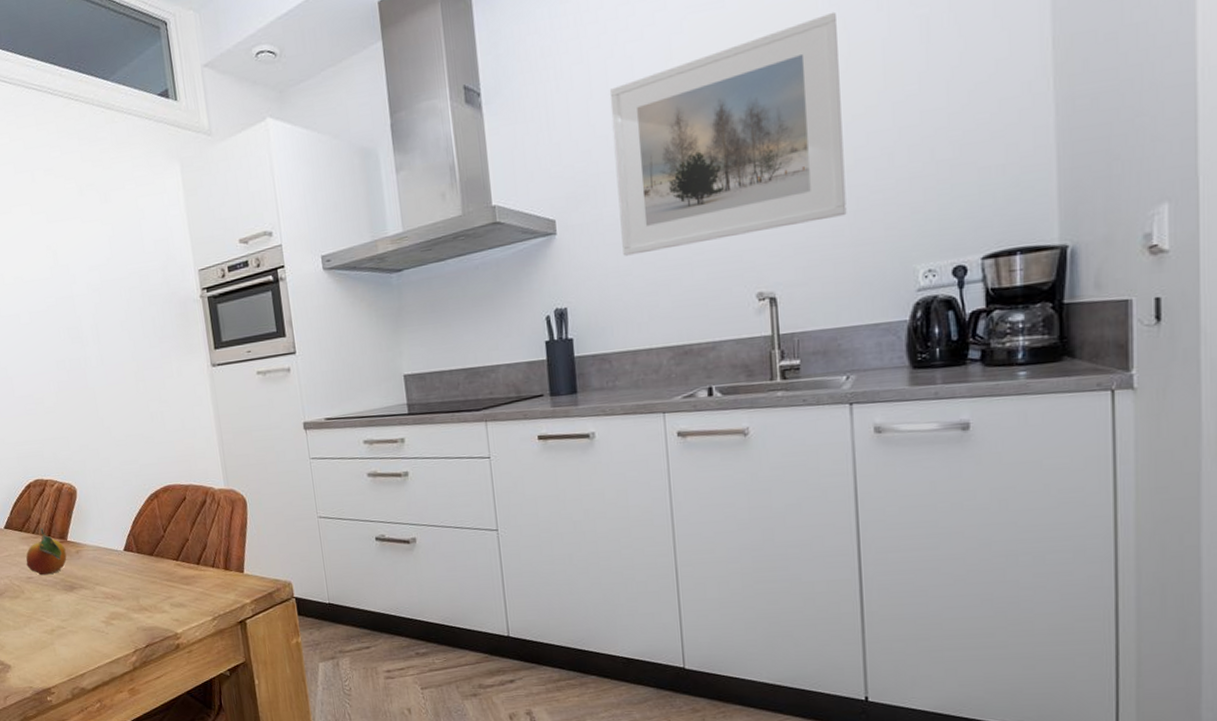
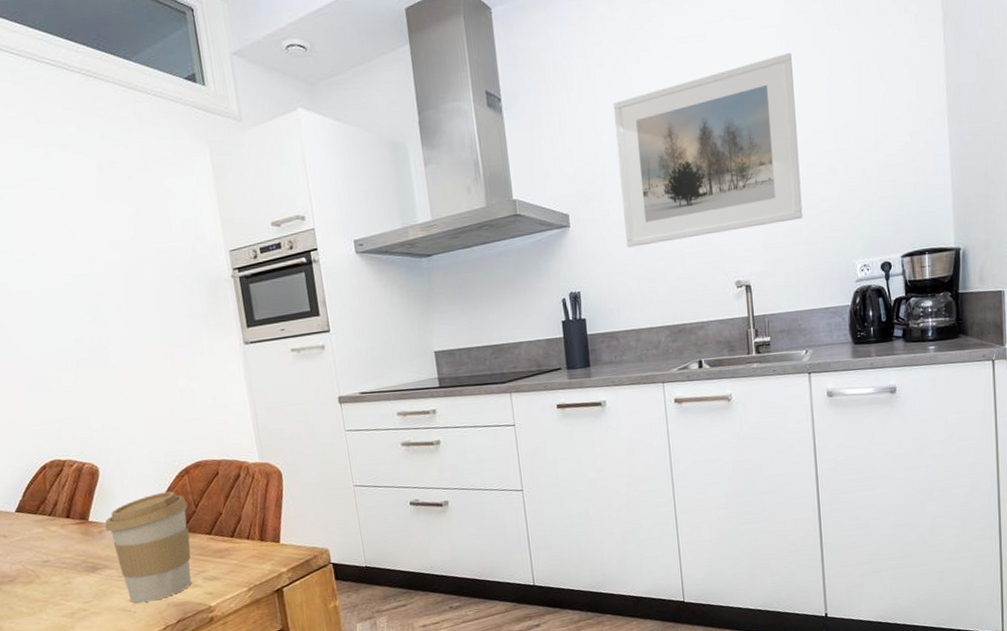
fruit: present [25,527,67,576] -> none [41,509,89,558]
coffee cup: none [81,515,159,625] -> present [105,491,191,603]

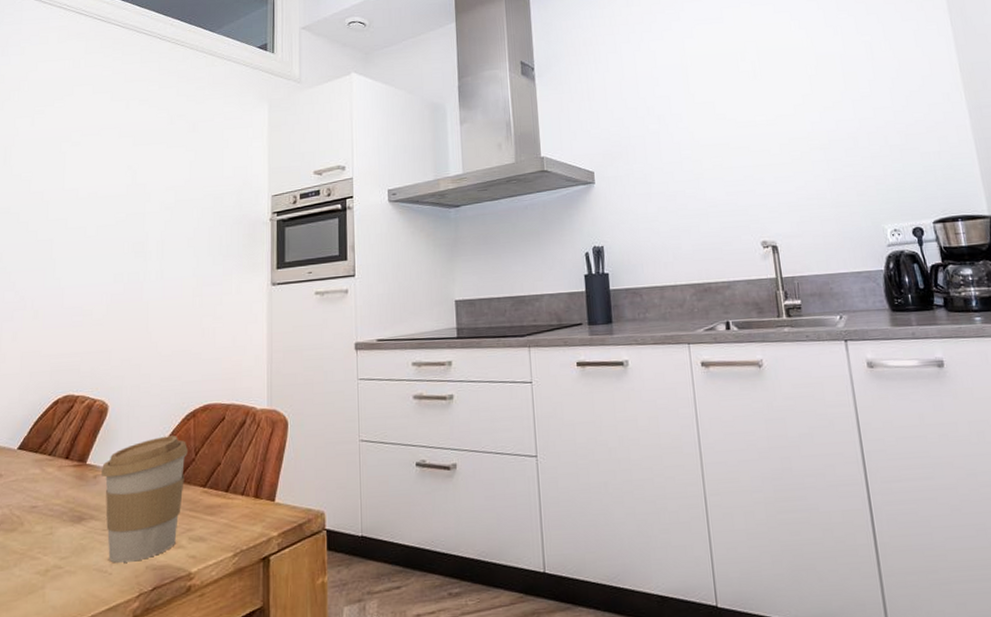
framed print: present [613,52,803,248] -> none [637,33,827,205]

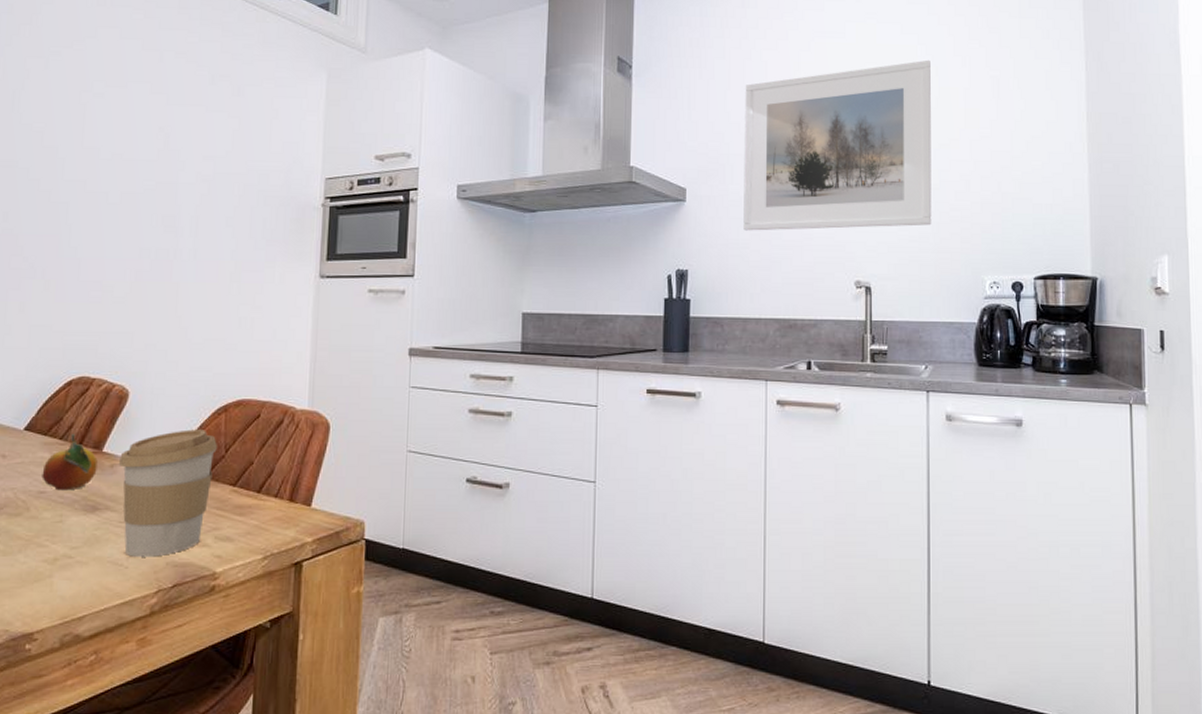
fruit: none [33,448,82,504] -> present [41,433,98,491]
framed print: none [637,33,827,205] -> present [743,59,932,231]

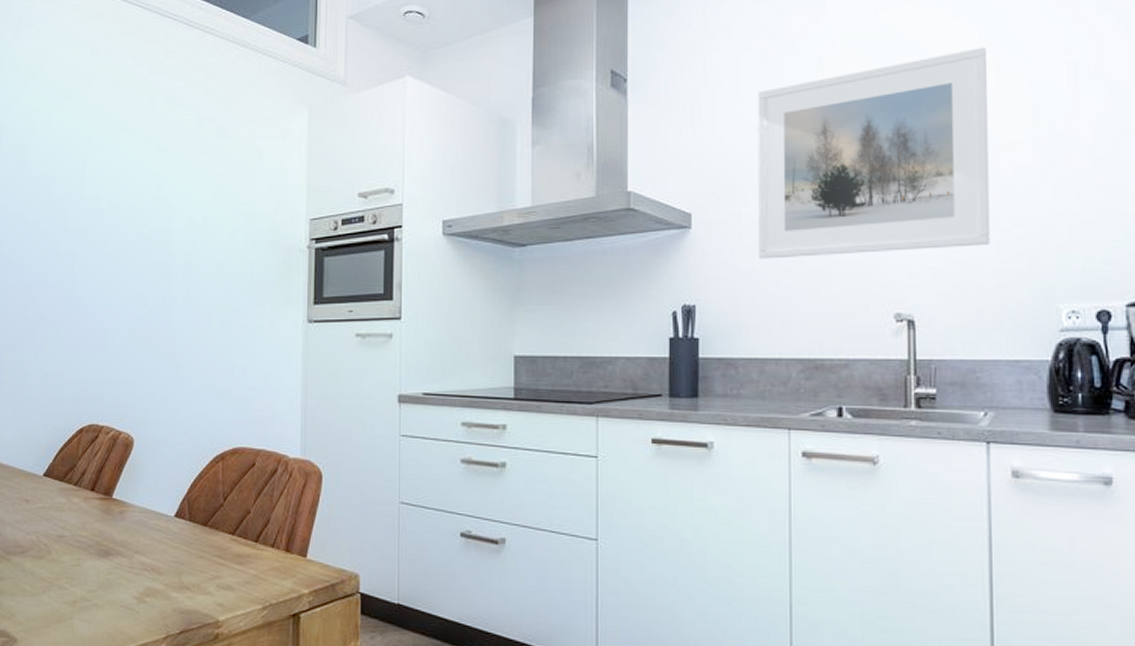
fruit: present [41,433,98,491] -> none [60,479,108,535]
coffee cup: present [118,429,217,557] -> none [126,477,216,603]

